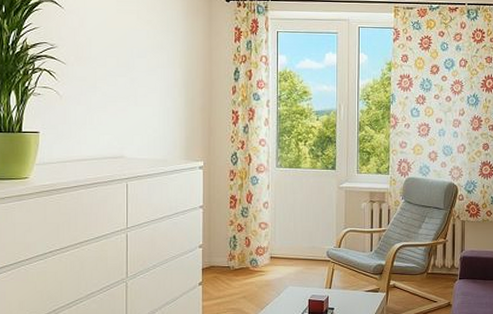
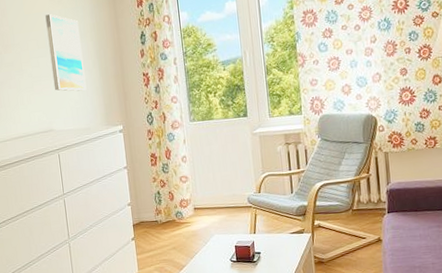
wall art: none [131,32,168,119] -> present [45,14,87,91]

